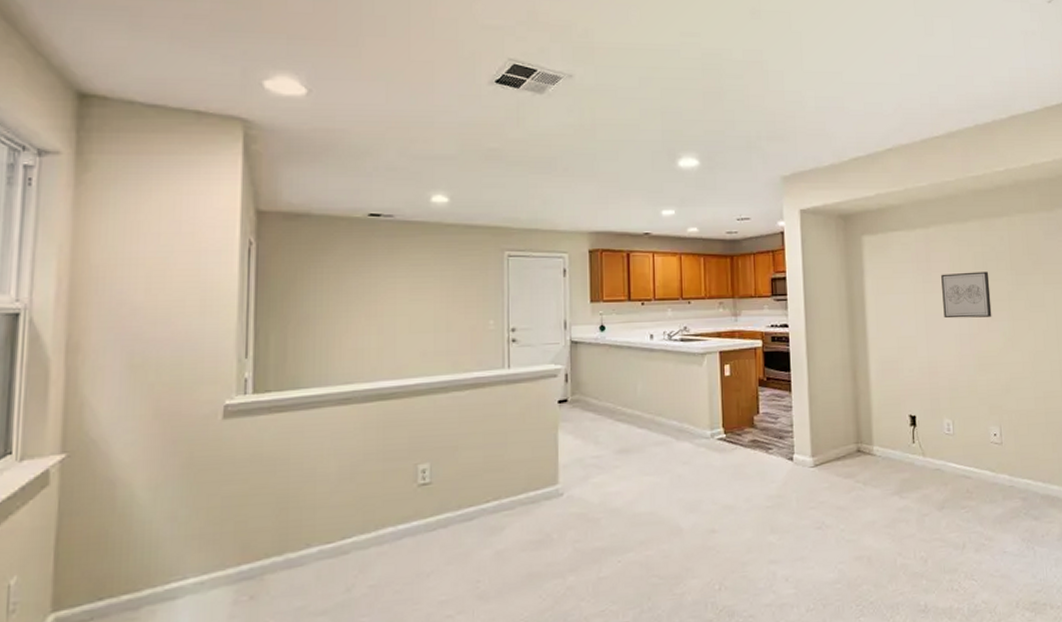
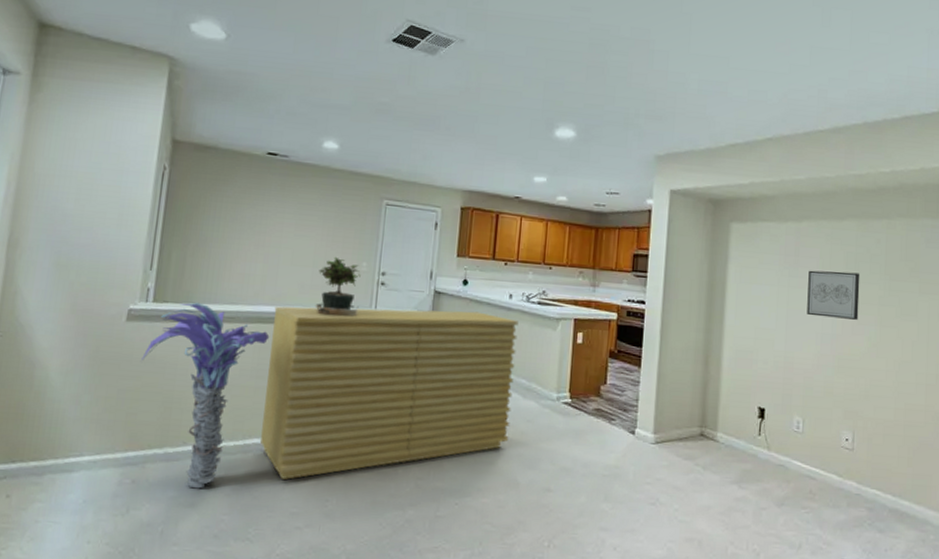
palm tree: none [246,387,394,594] -> present [141,302,270,489]
sideboard: none [396,357,666,567] -> present [260,306,519,480]
potted plant: none [440,318,490,383] -> present [313,256,361,317]

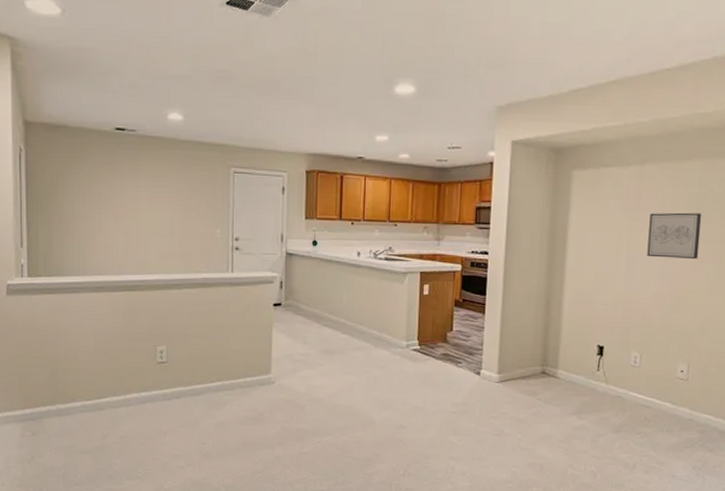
palm tree: present [141,302,270,489] -> none [25,275,138,438]
sideboard: present [260,306,519,480] -> none [139,270,367,427]
potted plant: present [313,256,361,317] -> none [174,225,217,281]

